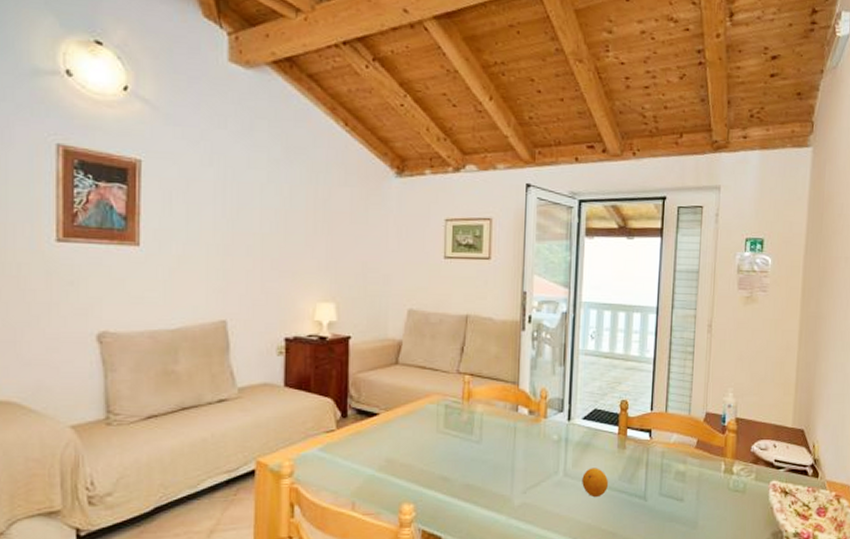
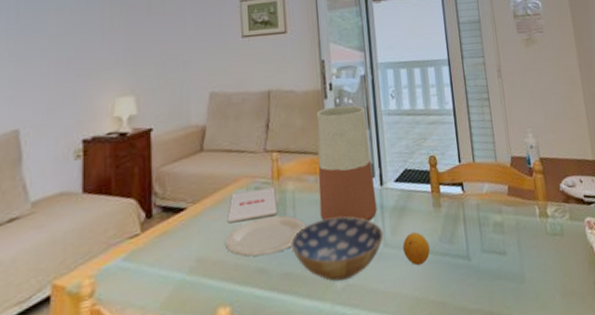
plate: none [413,433,491,466] -> present [225,215,306,257]
magazine: none [417,407,465,433] -> present [227,187,277,224]
bowl: none [475,442,565,498] -> present [291,216,384,282]
vase: none [506,339,563,450] -> present [316,105,377,221]

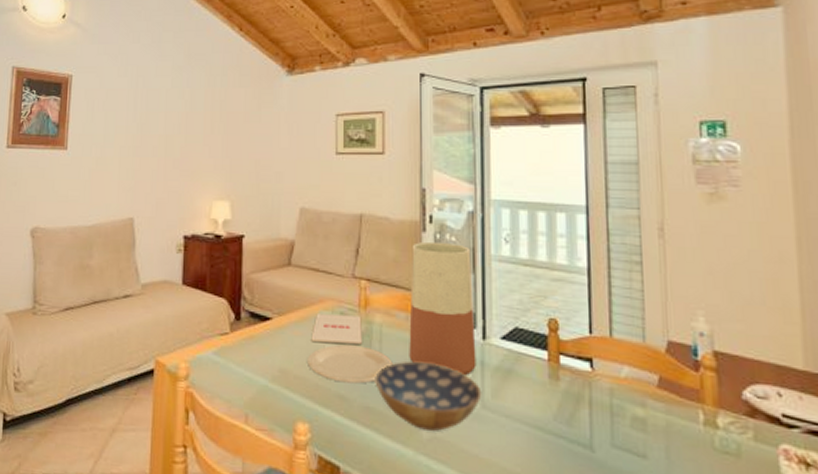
fruit: present [403,232,431,266] -> none [505,401,541,440]

